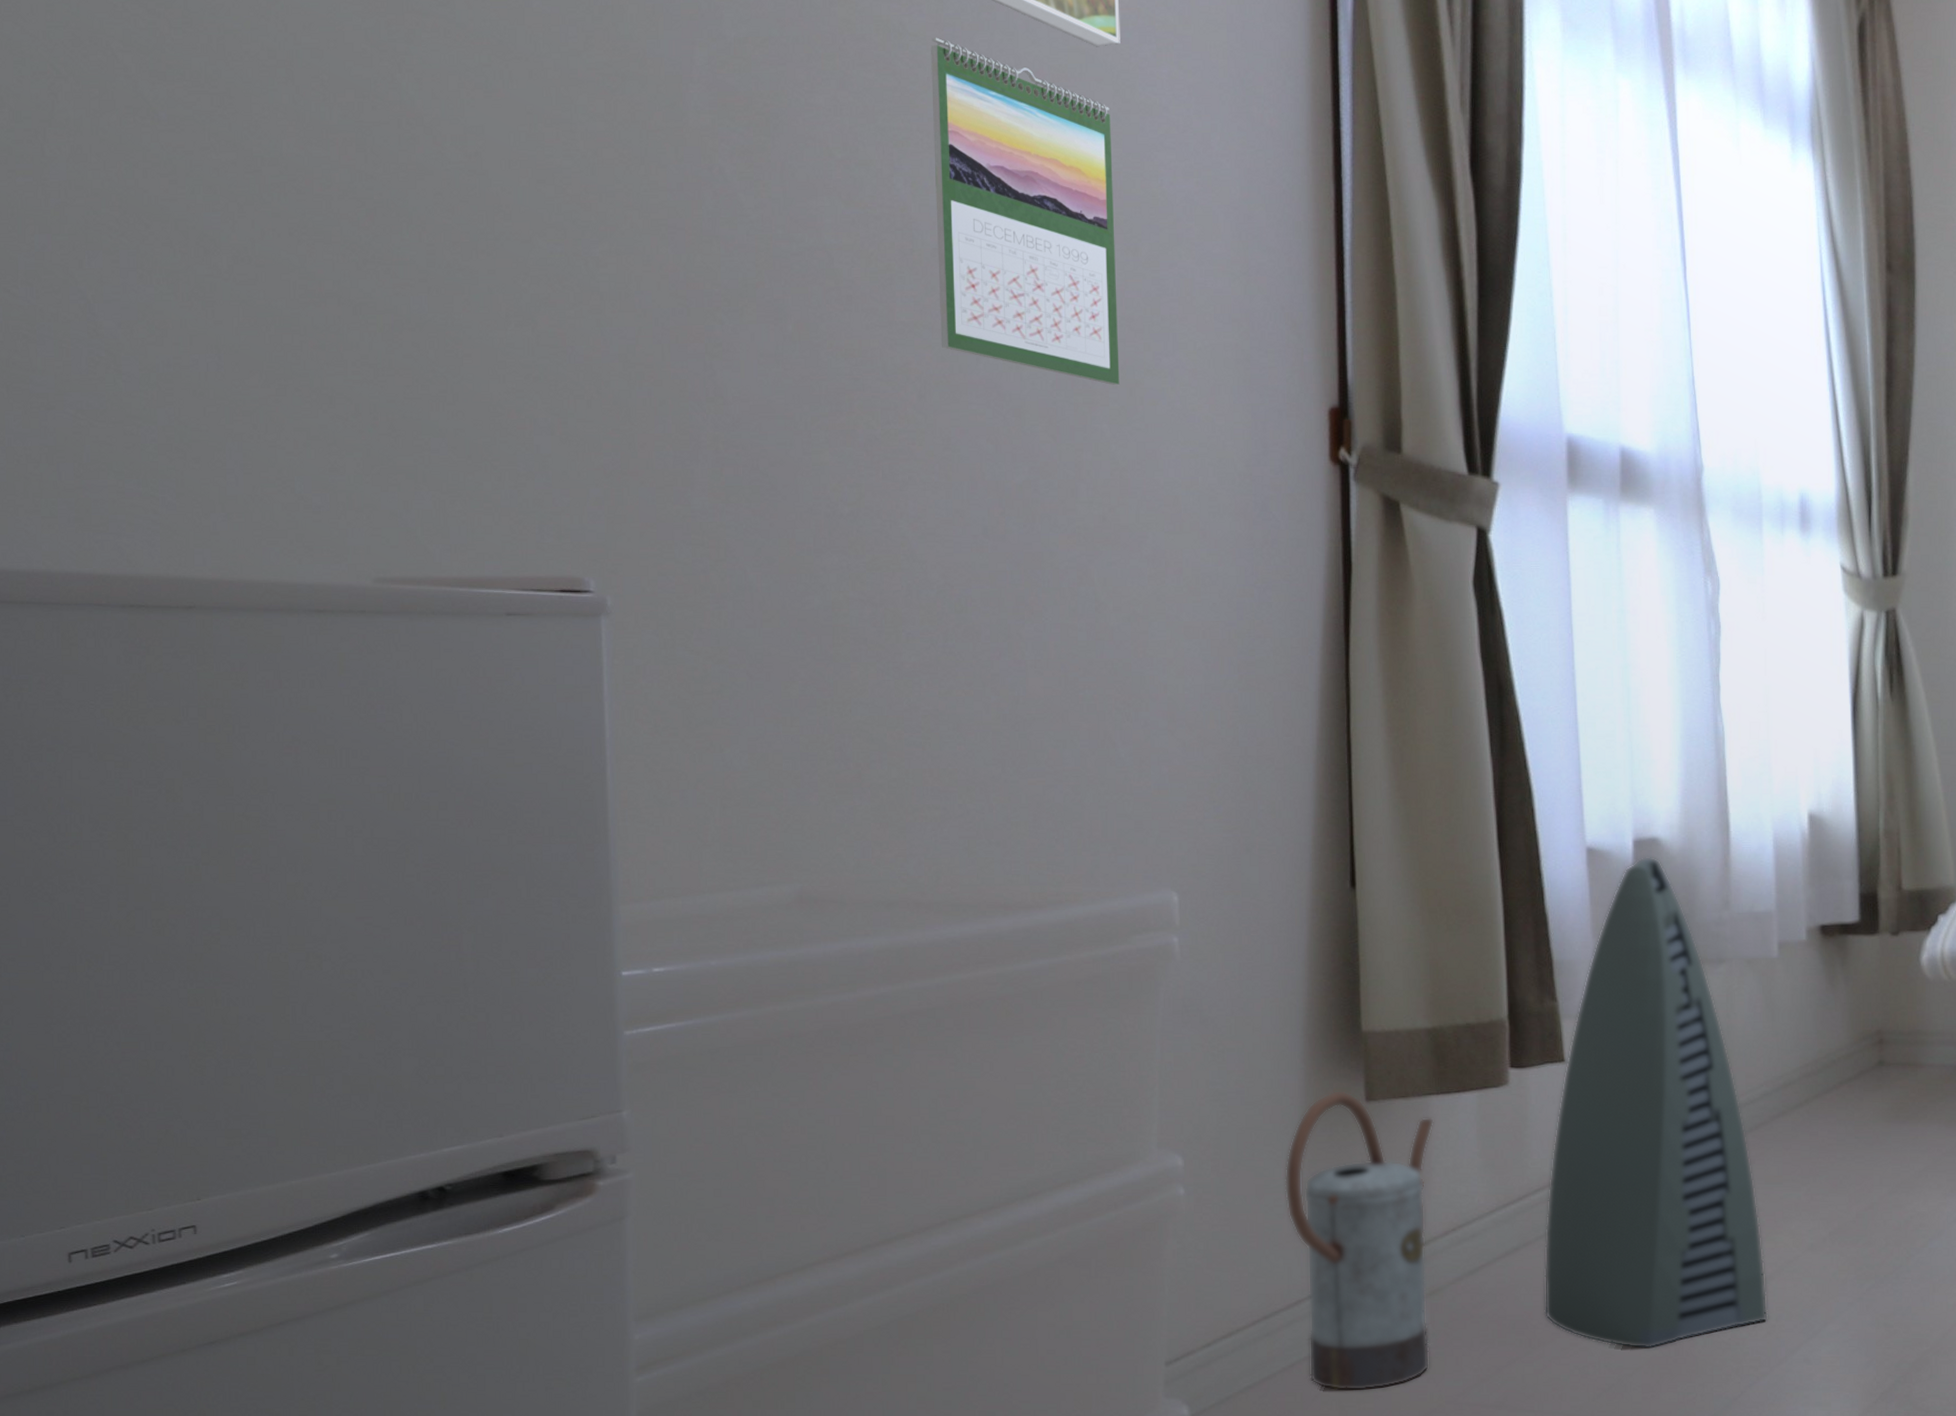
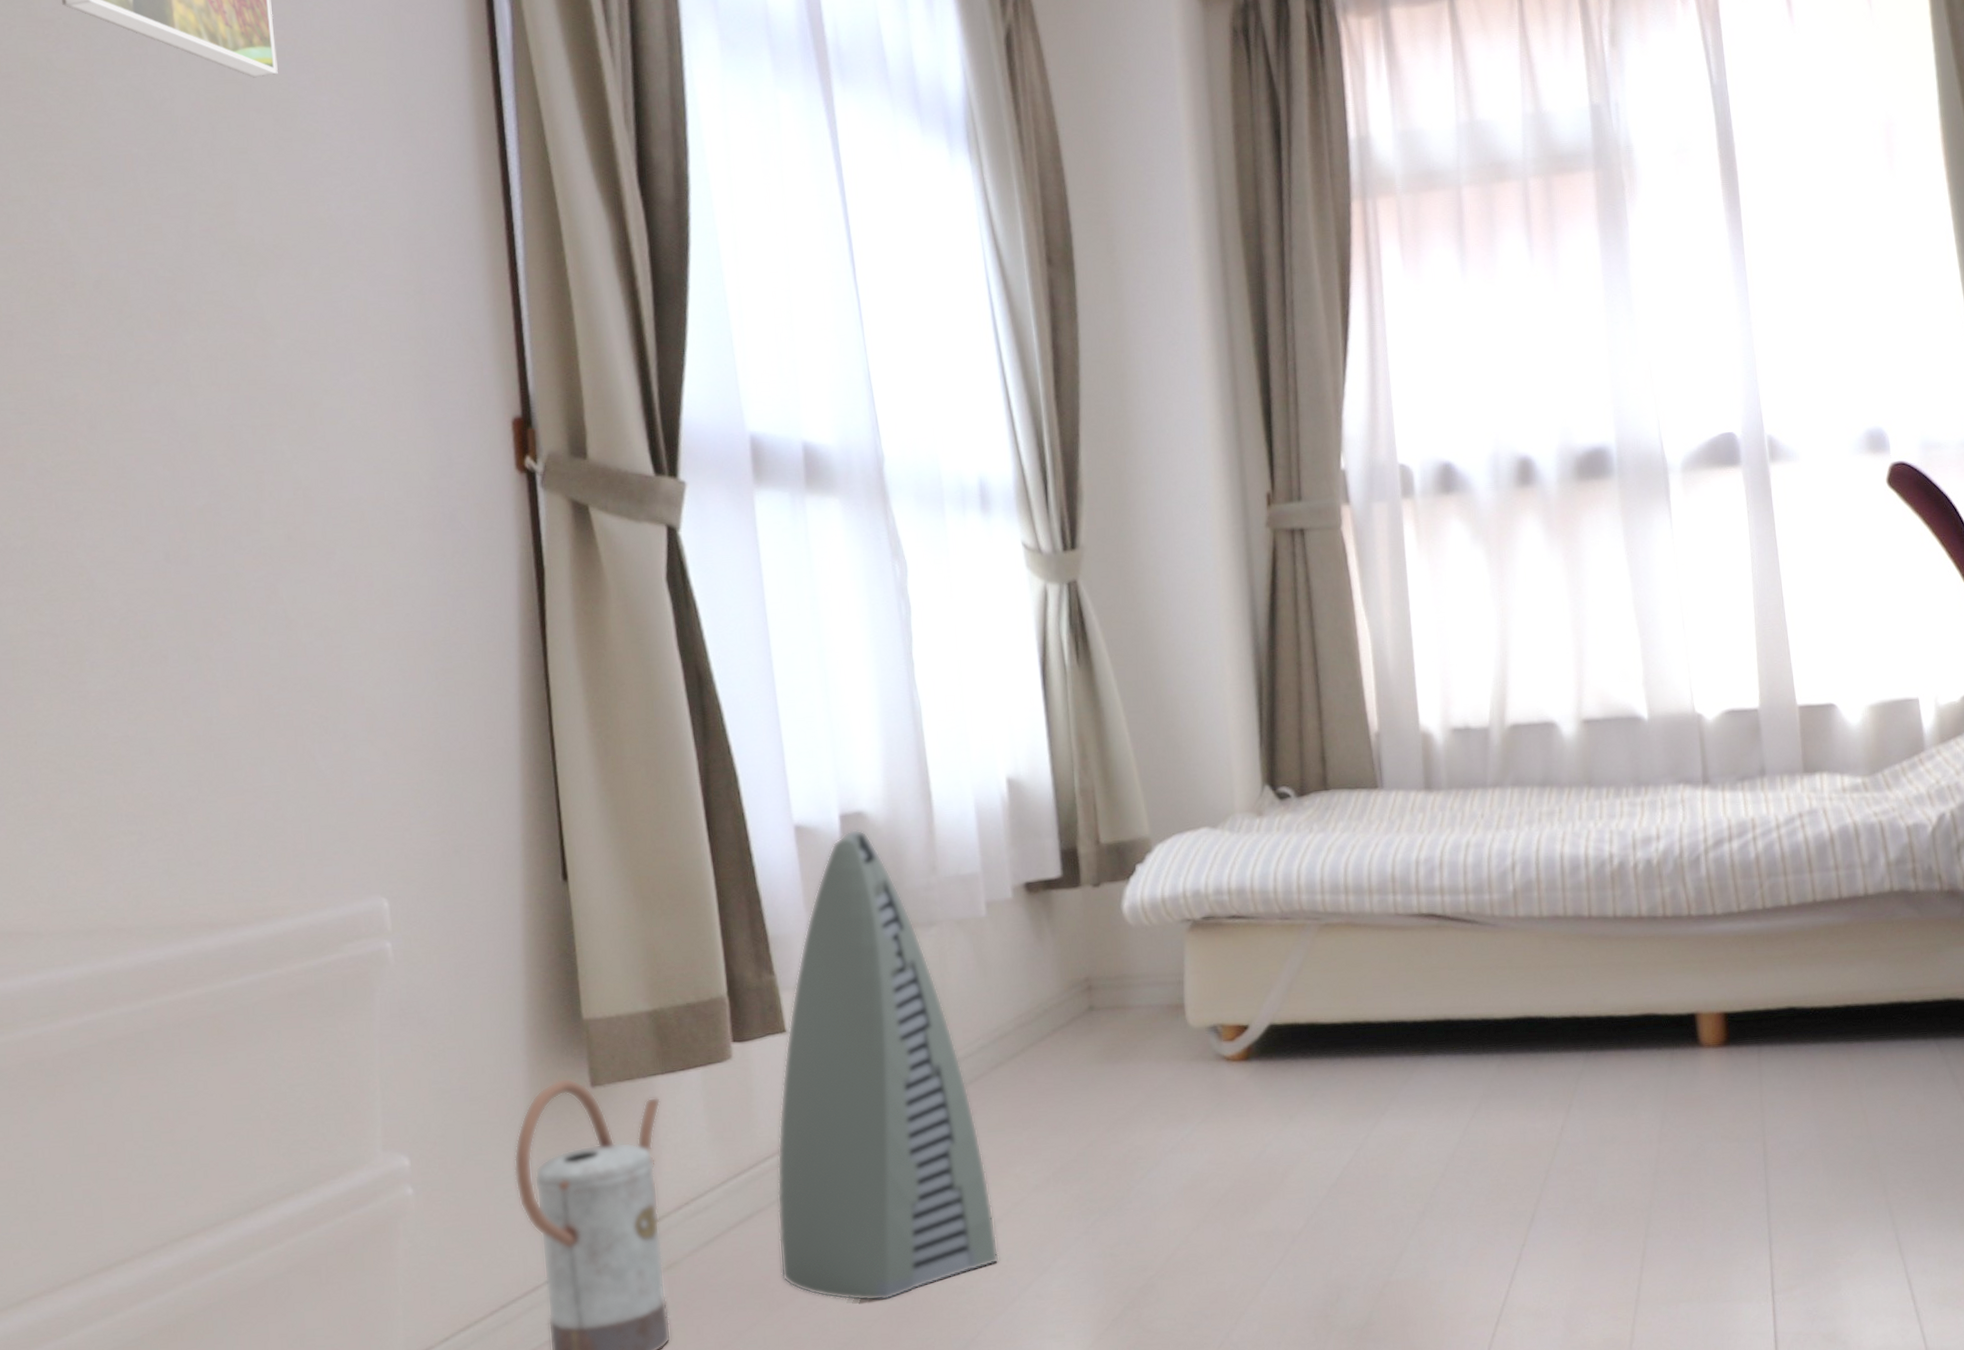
calendar: present [931,37,1120,385] -> none [80,73,298,407]

